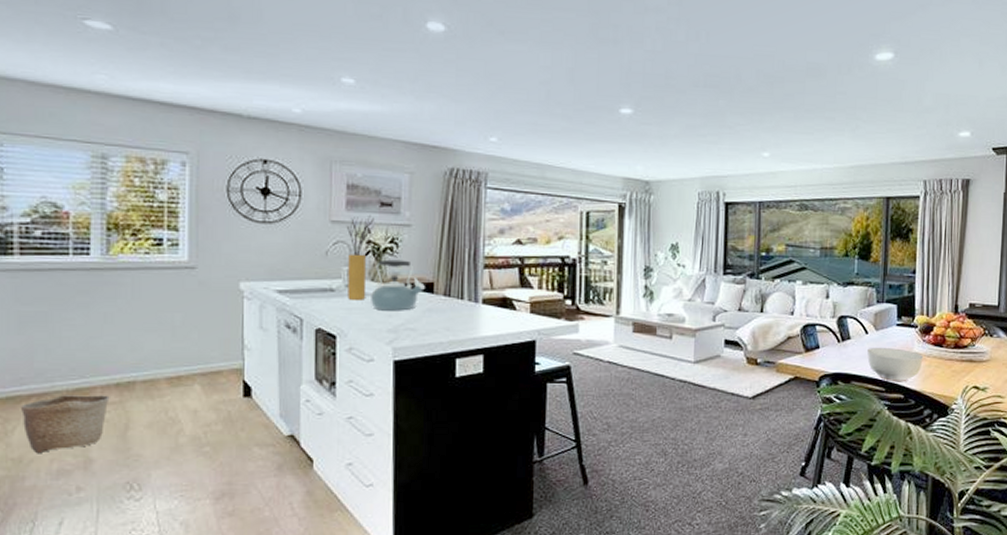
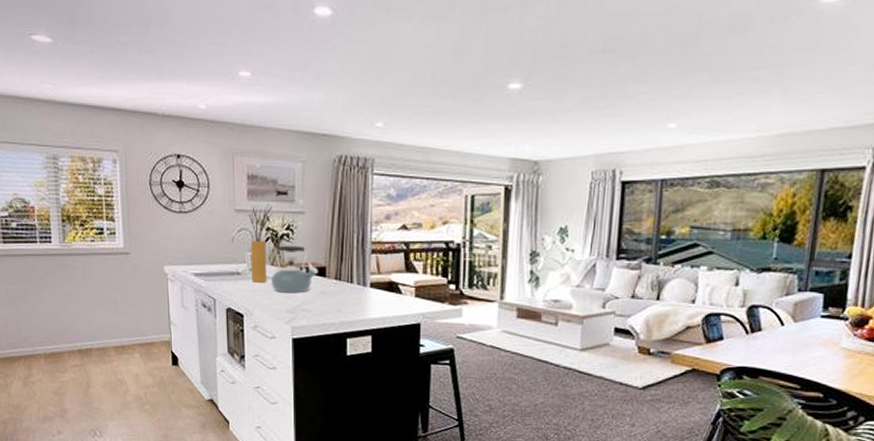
basket: present [20,394,110,454] -> none [14,356,75,403]
bowl: present [867,348,923,382] -> none [781,341,853,380]

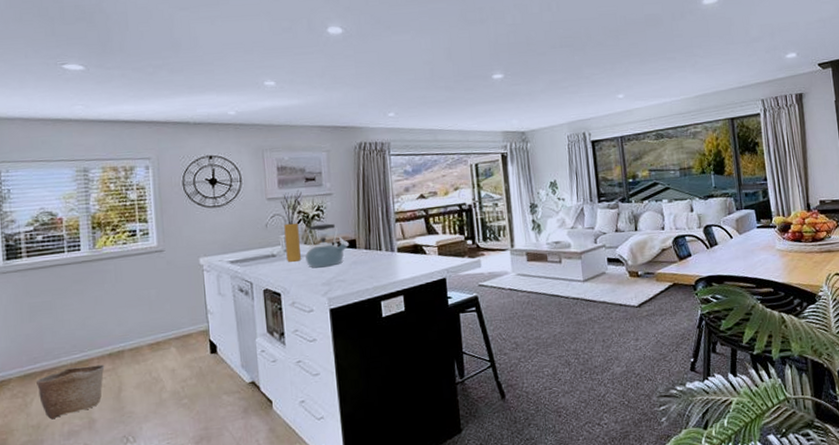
basket: none [14,356,75,403] -> present [35,364,105,420]

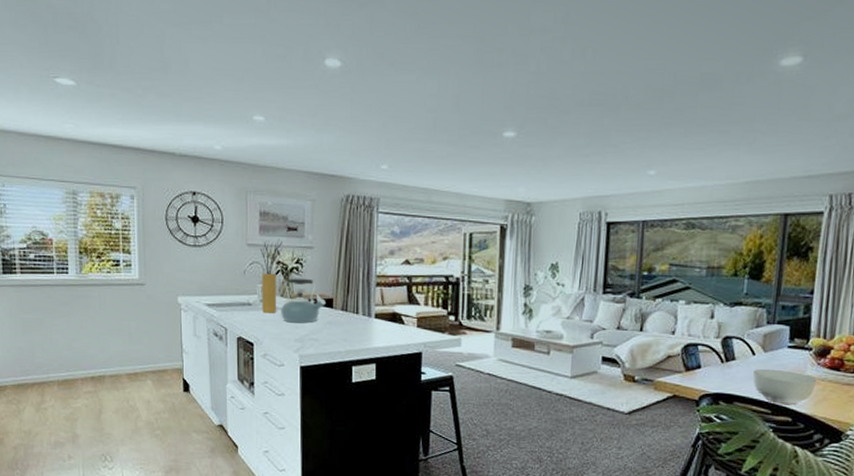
basket: present [35,364,105,420] -> none [27,383,88,429]
bowl: none [734,248,786,278] -> present [753,369,817,406]

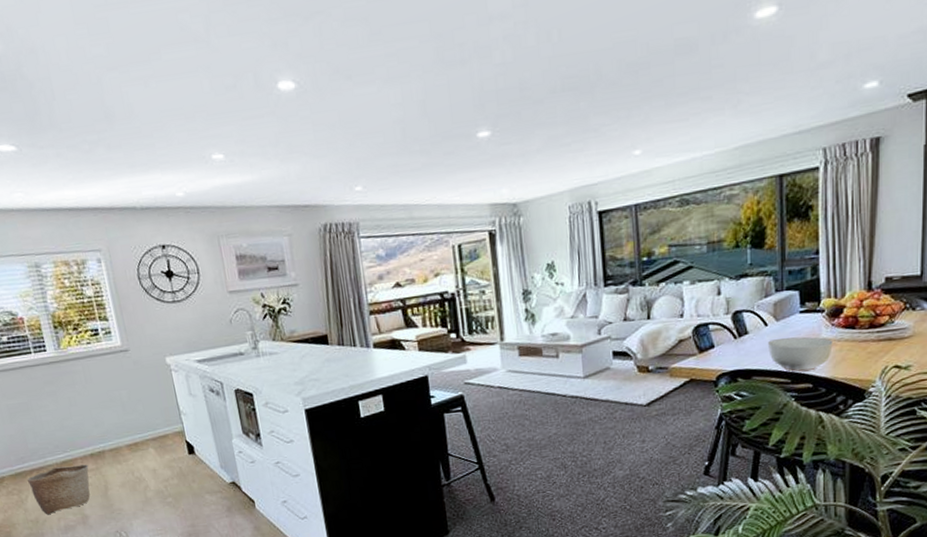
basket: none [27,383,88,429] -> present [26,464,90,515]
vase: present [261,238,282,314] -> none [243,280,271,361]
kettle: present [281,278,325,324] -> none [274,317,320,367]

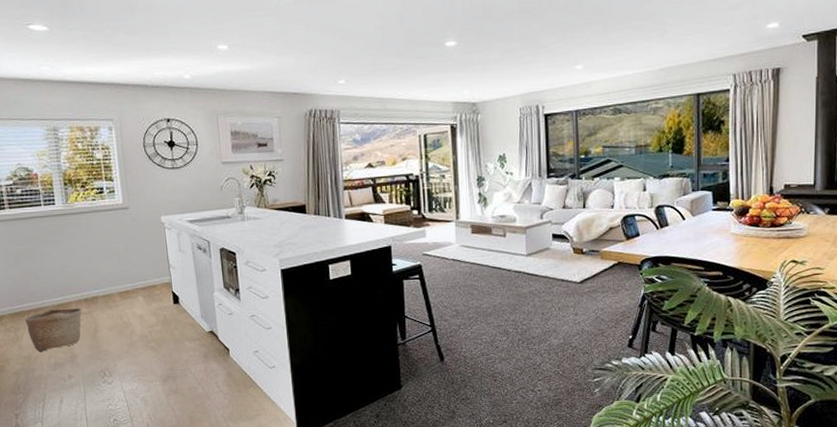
bowl: present [768,337,833,372] -> none [685,231,740,261]

